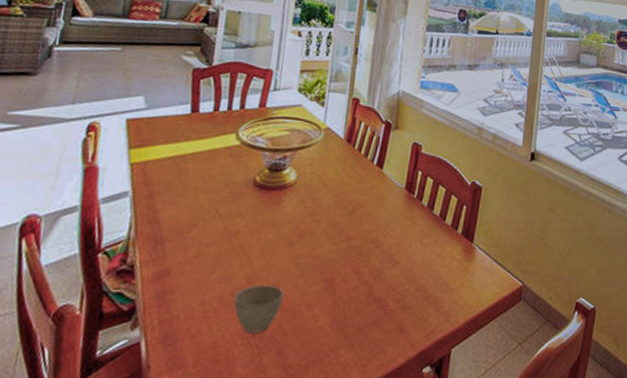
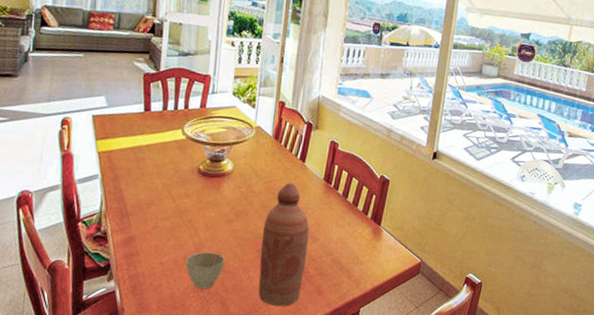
bottle: none [325,194,389,353] -> present [258,182,310,307]

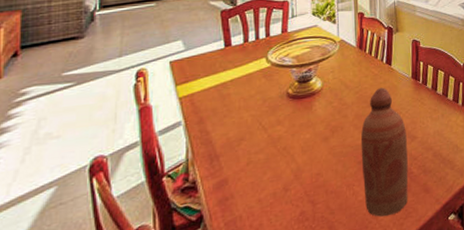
cup: present [186,251,226,289] -> none [286,174,327,218]

